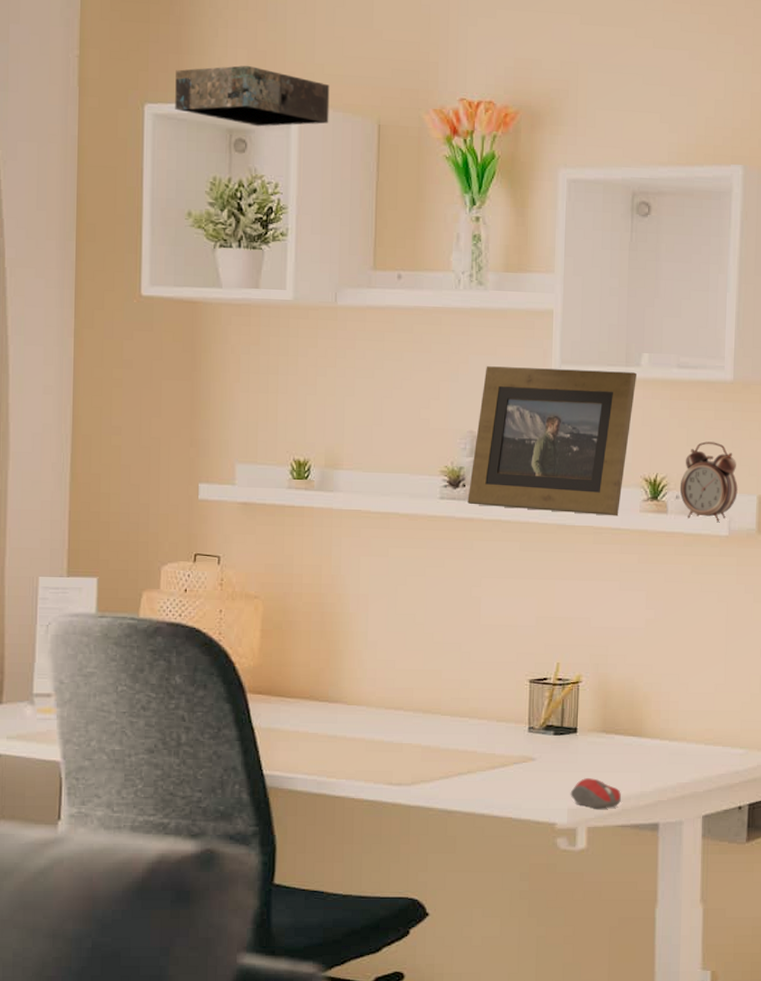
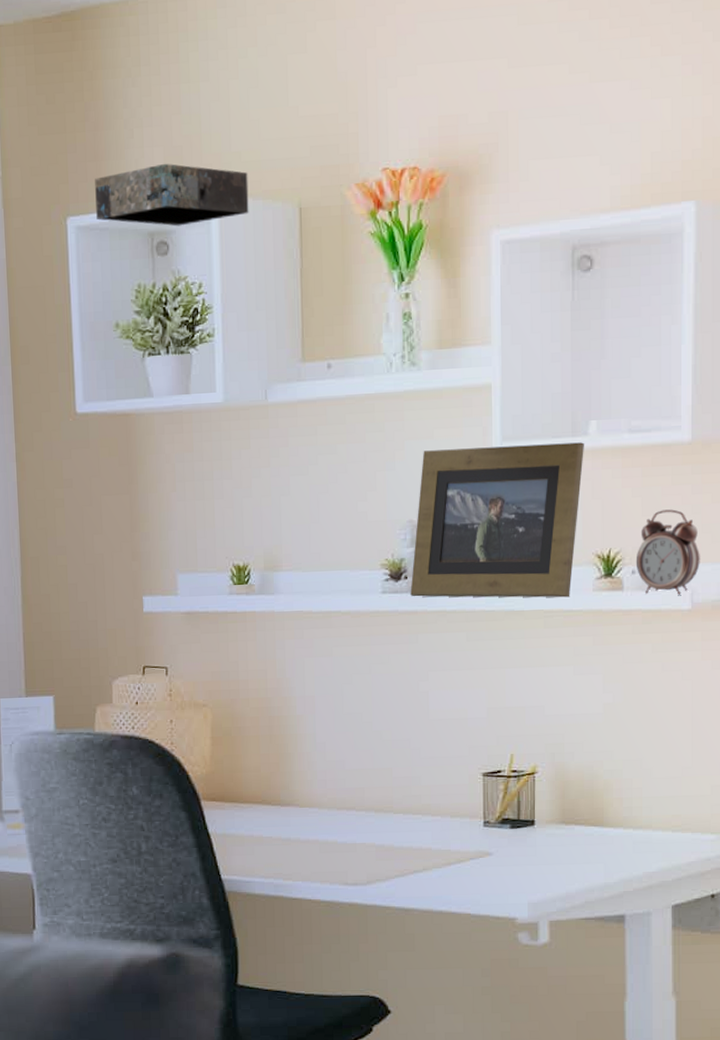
computer mouse: present [570,778,621,808] -> none [530,871,584,901]

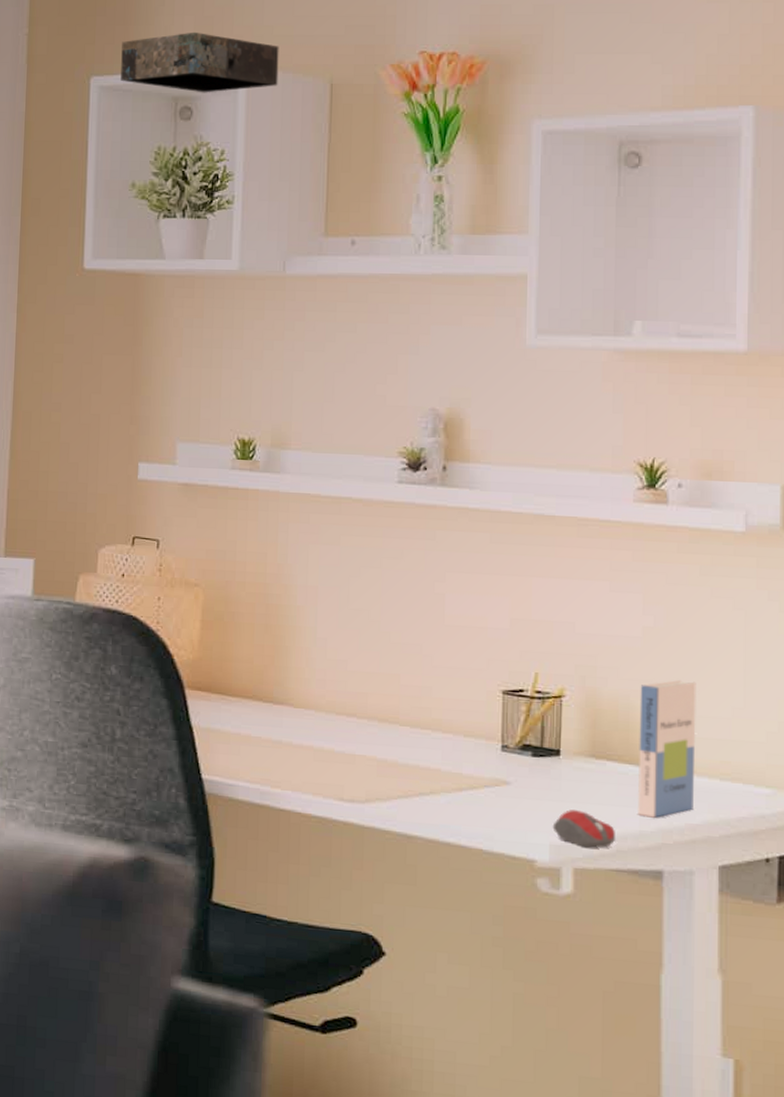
picture frame: present [410,442,585,598] -> none [429,337,629,506]
computer mouse: none [530,871,584,901] -> present [552,810,615,847]
book: none [602,748,651,872] -> present [638,680,696,819]
alarm clock: present [635,509,700,595] -> none [682,421,756,515]

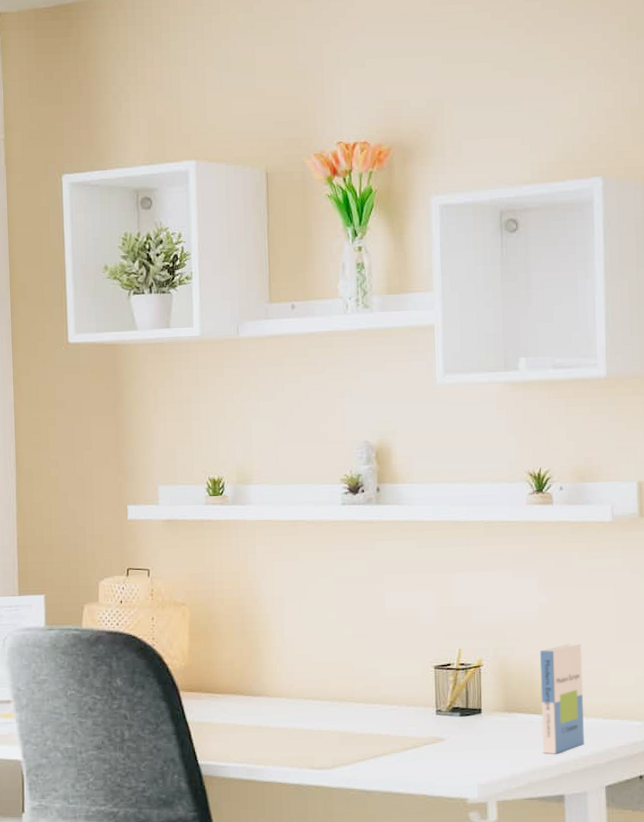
decorative box: present [121,31,279,93] -> none [87,132,222,185]
computer mouse: present [552,810,615,847] -> none [479,755,527,783]

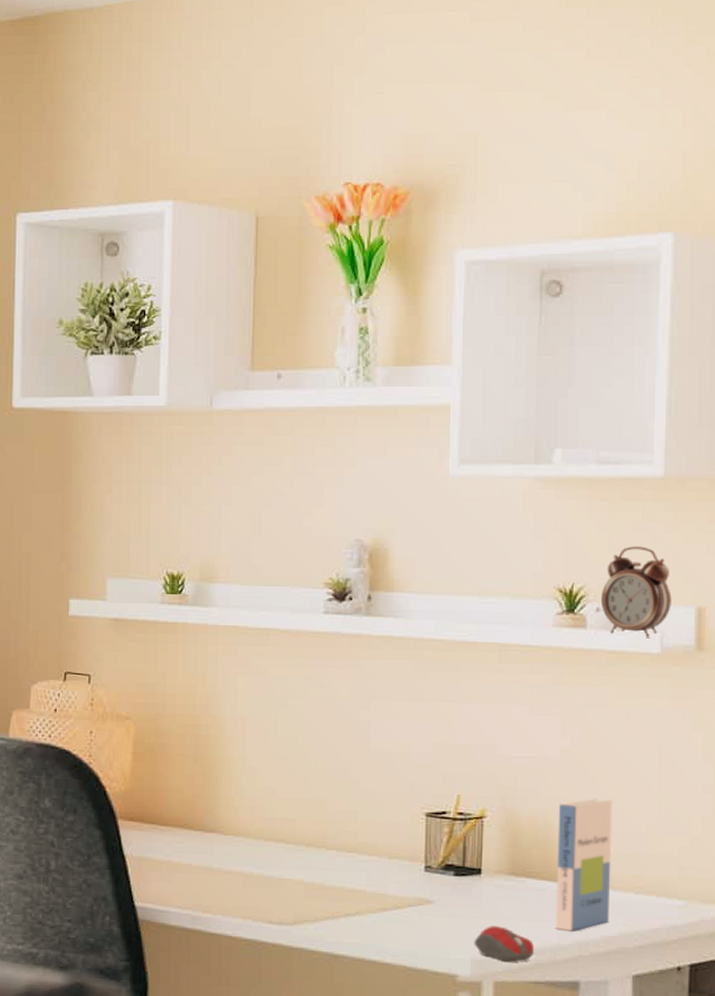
computer mouse: none [479,755,527,783] -> present [474,926,534,961]
alarm clock: none [563,435,618,509] -> present [600,546,672,637]

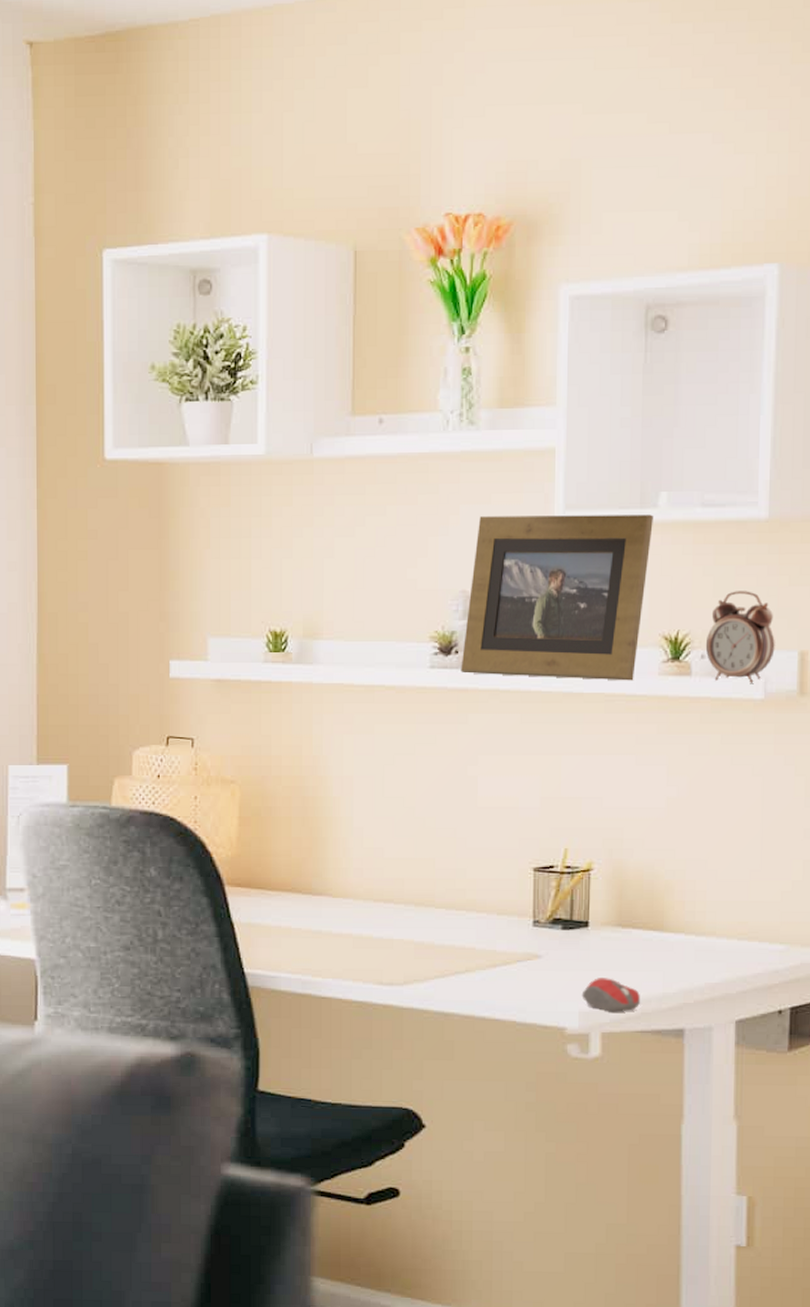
picture frame: none [354,469,549,632] -> present [461,515,654,681]
book: present [556,799,613,933] -> none [661,847,717,981]

